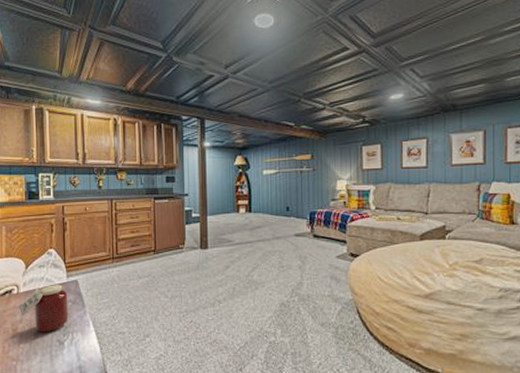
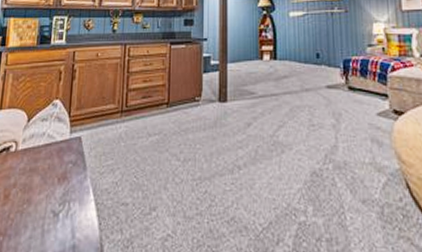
jar: present [18,285,69,332] -> none [14,142,69,200]

